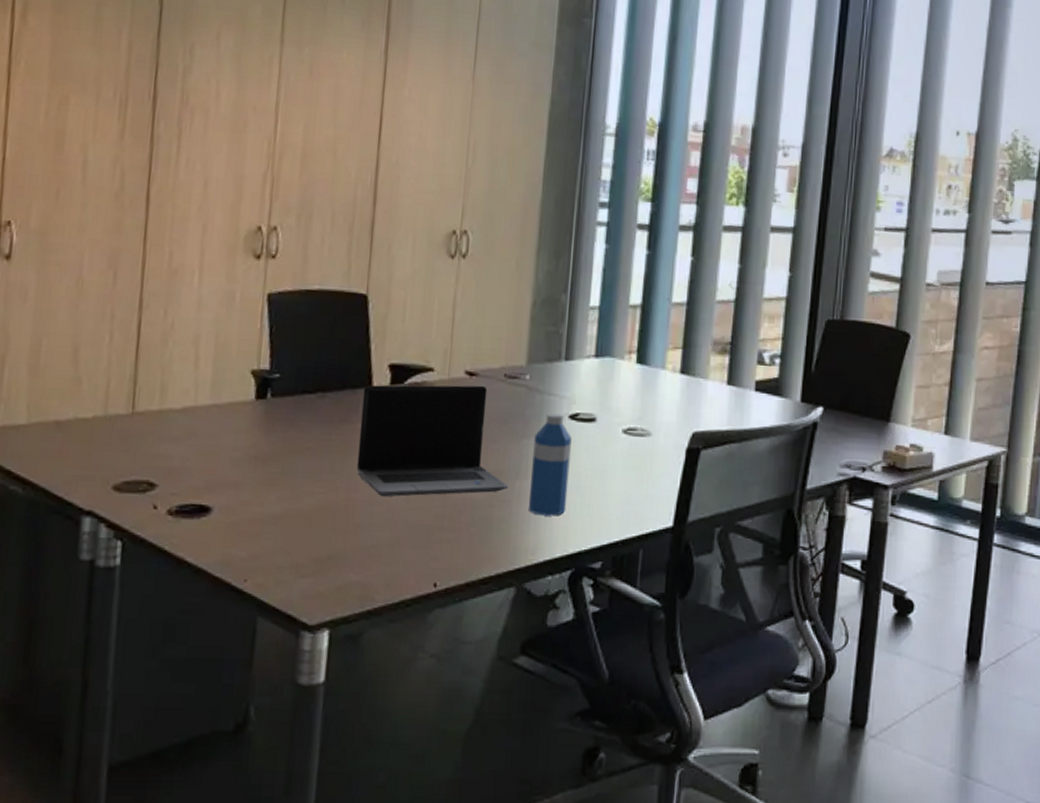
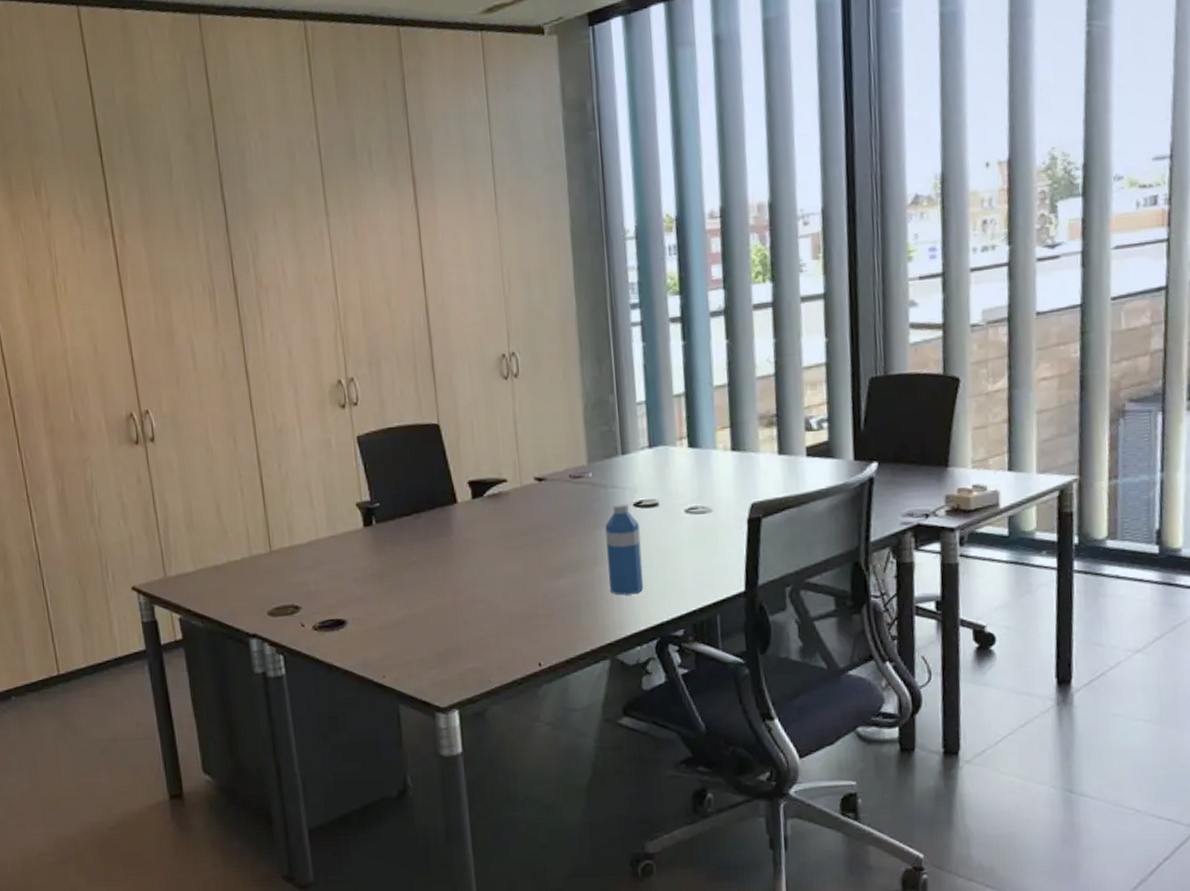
laptop computer: present [356,384,509,497] -> none [450,488,590,596]

